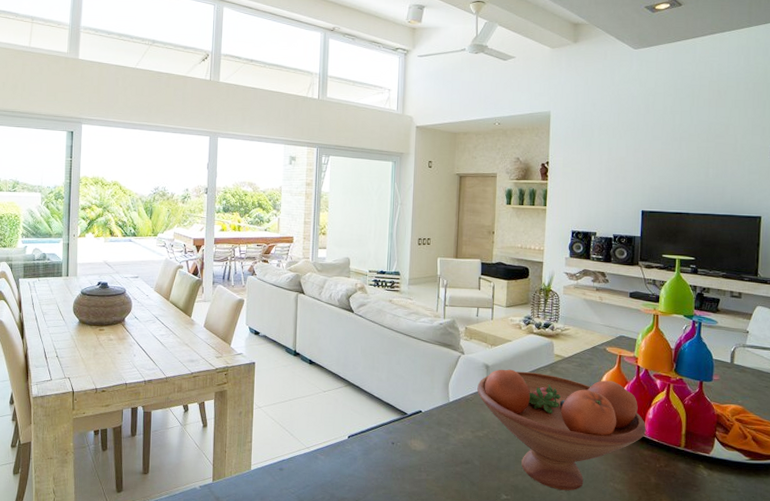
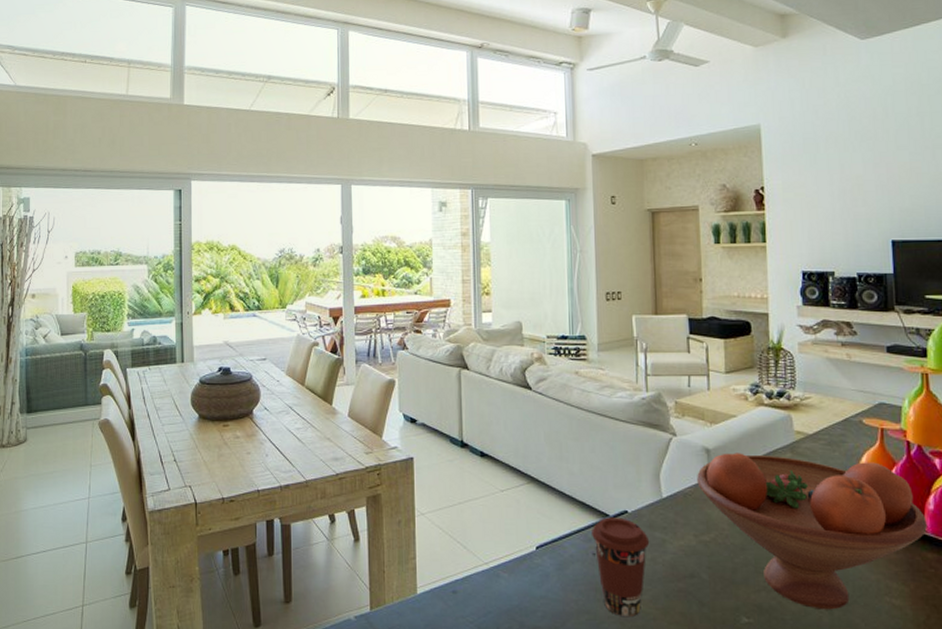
coffee cup: none [392,415,437,493] -> present [592,517,650,618]

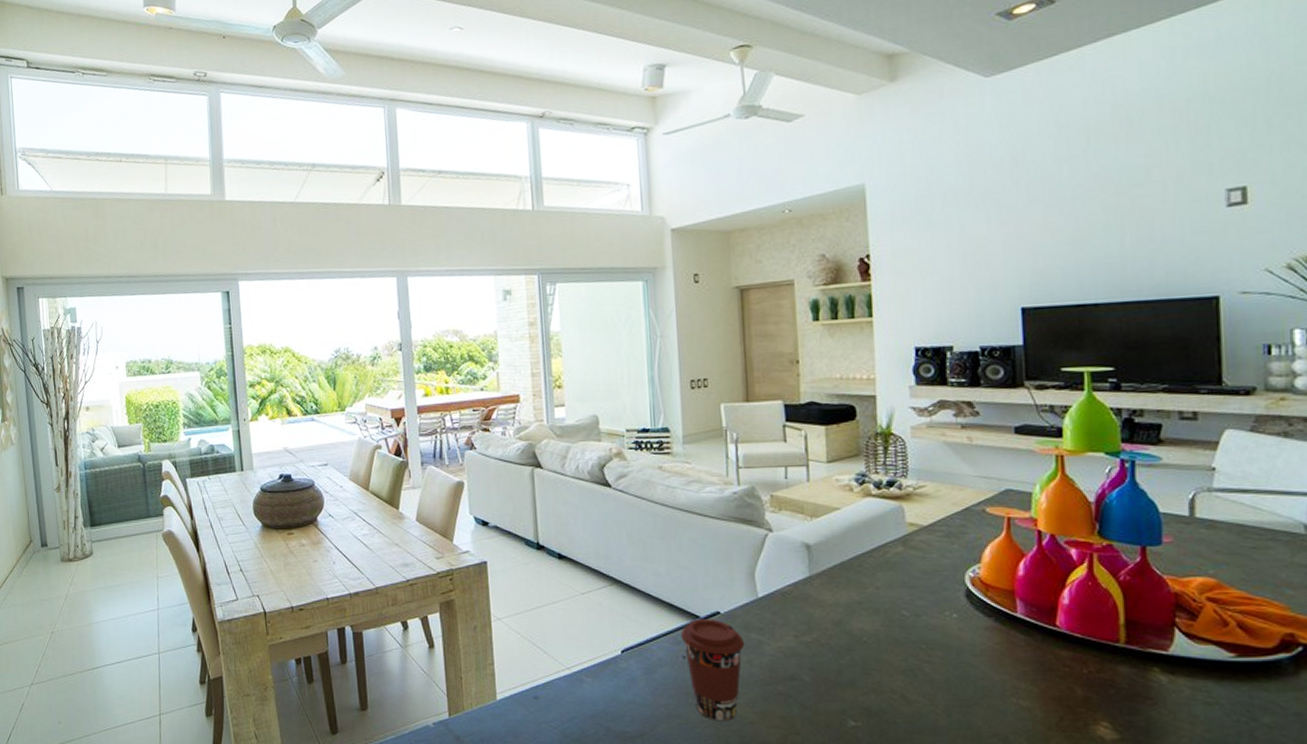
fruit bowl: present [697,453,927,610] -> none [796,548,1061,712]

